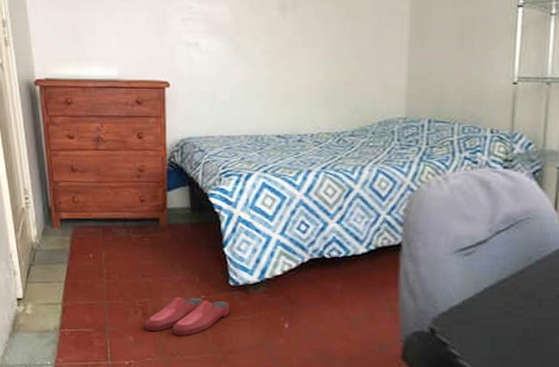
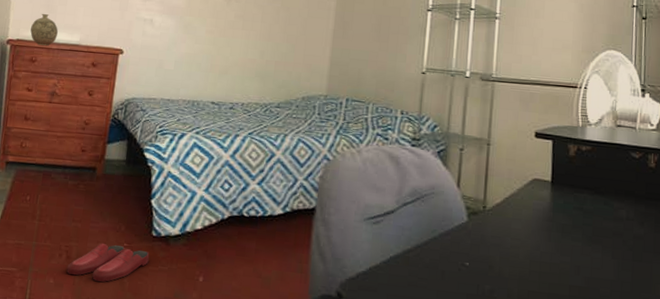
decorative vase: none [58,46,91,85] -> present [30,14,58,47]

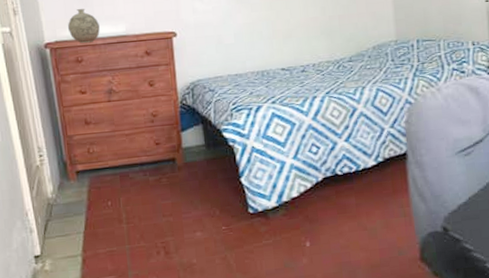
slippers: present [66,243,150,283] -> none [168,229,252,270]

